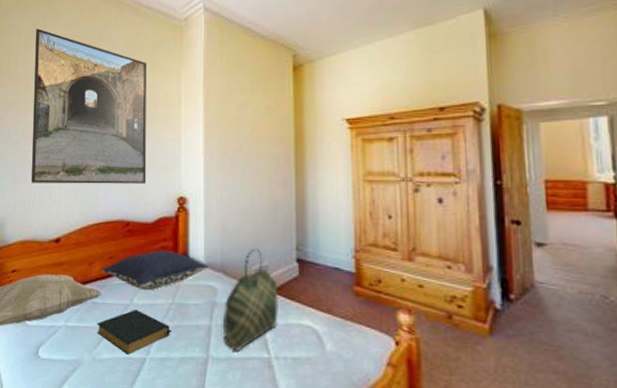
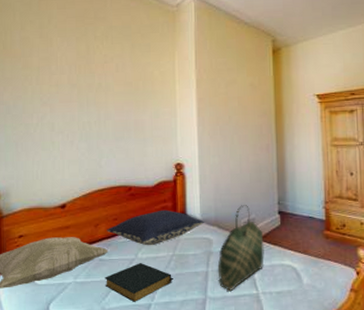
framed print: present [30,28,147,184] -> none [31,8,146,155]

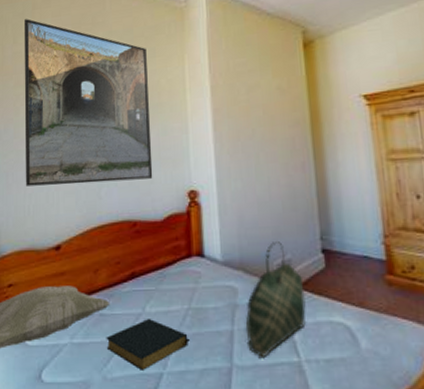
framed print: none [31,8,146,155] -> present [23,19,153,186]
pillow: present [107,209,204,246] -> none [108,249,226,297]

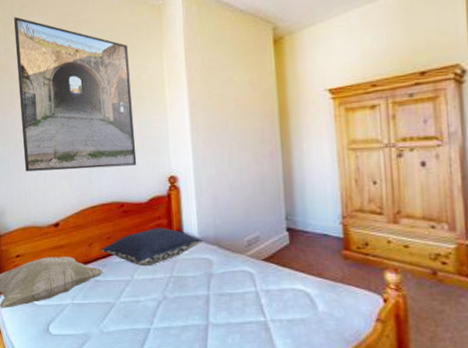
hardback book: present [106,319,188,370] -> none [101,285,171,326]
pillow: none [108,249,226,297] -> present [101,227,203,267]
tote bag: present [245,242,306,357] -> none [219,221,272,317]

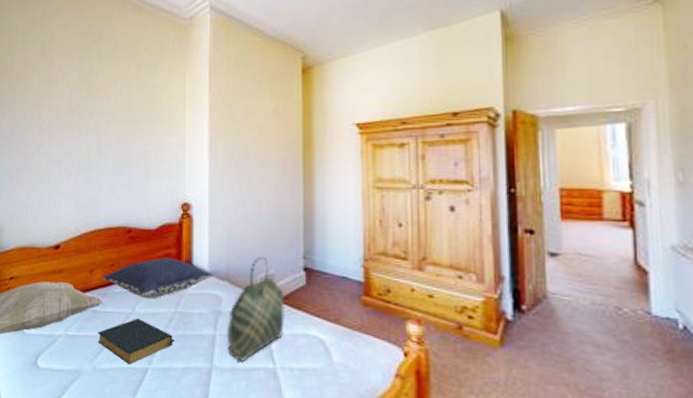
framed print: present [13,17,137,172] -> none [29,26,150,189]
hardback book: none [101,285,171,326] -> present [97,319,173,365]
tote bag: none [219,221,272,317] -> present [227,257,285,362]

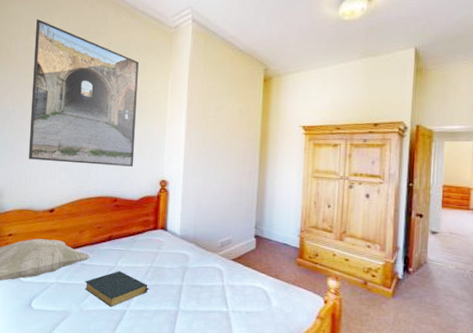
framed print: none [29,26,150,189] -> present [28,19,139,167]
pillow: present [102,257,213,300] -> none [91,223,183,256]
tote bag: present [227,257,285,362] -> none [191,226,238,306]

